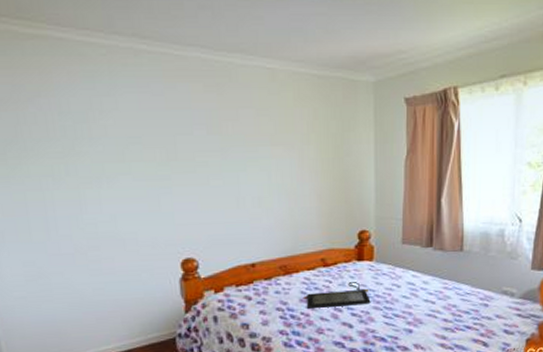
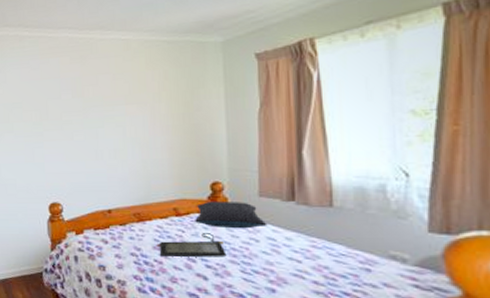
pillow: none [342,249,408,276] -> present [195,200,268,229]

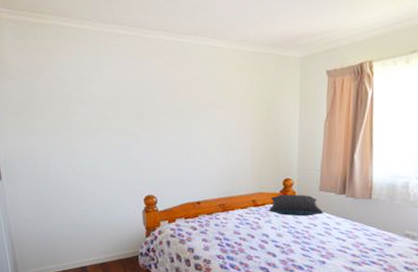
clutch bag: present [156,232,227,257] -> none [236,219,292,239]

